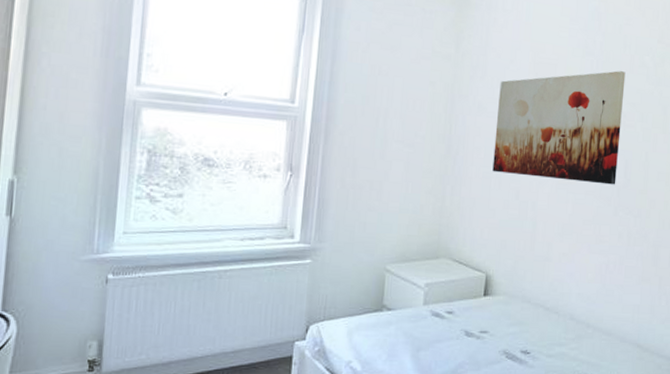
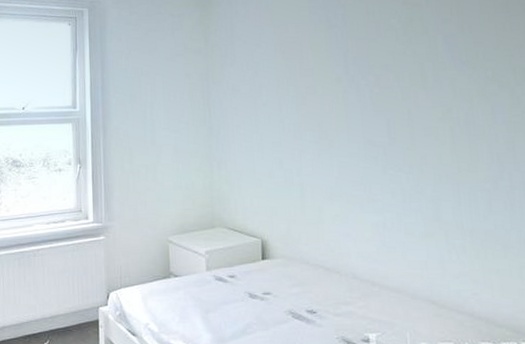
wall art: present [492,71,626,185] -> none [249,37,380,146]

